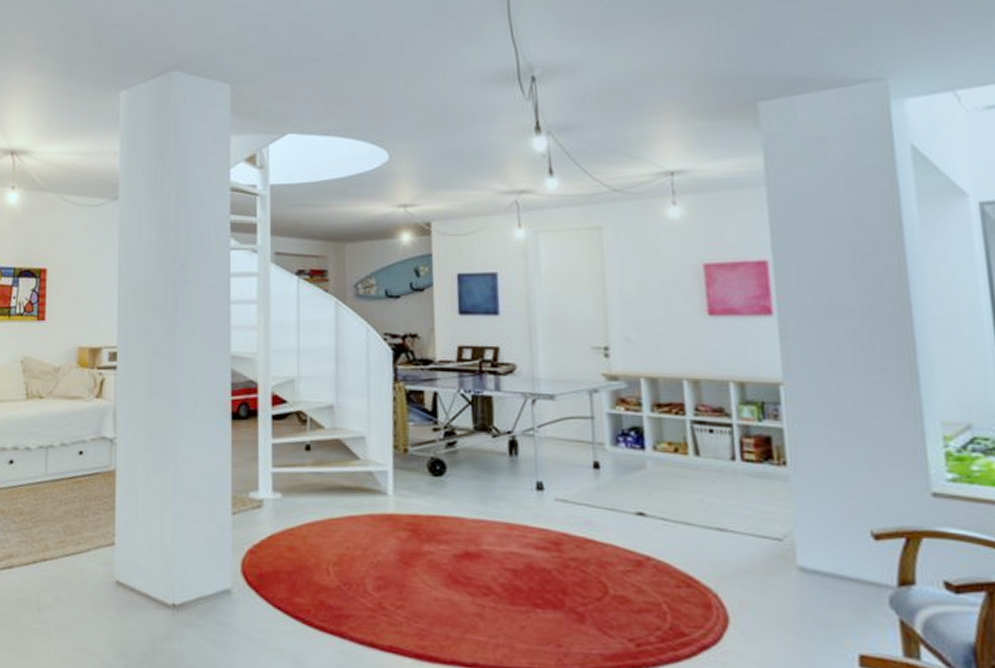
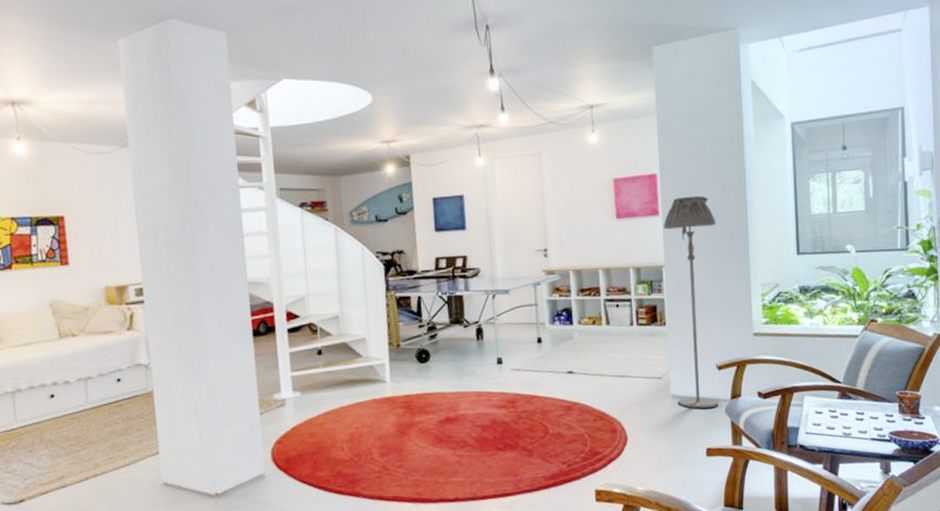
floor lamp: none [779,292,878,595] -> present [663,195,719,409]

